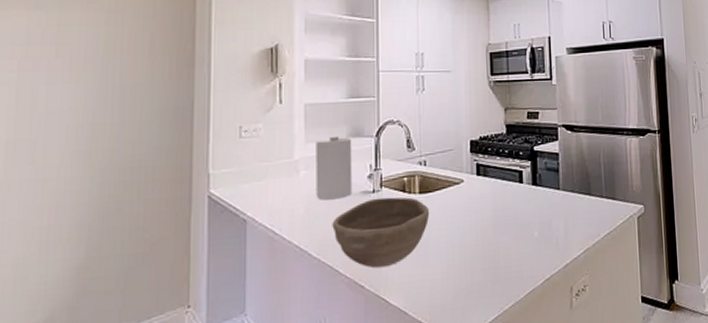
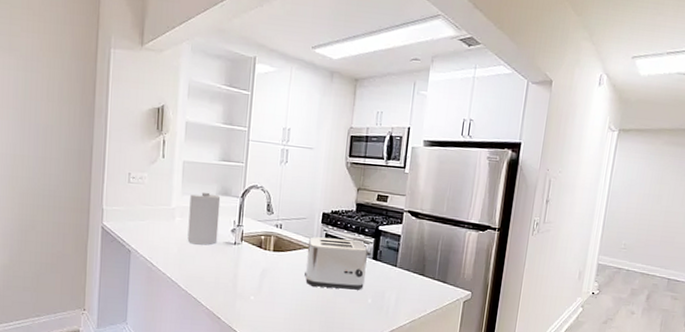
bowl: present [332,197,430,268] -> none [198,249,281,306]
toaster: none [458,166,530,228] -> present [304,237,371,290]

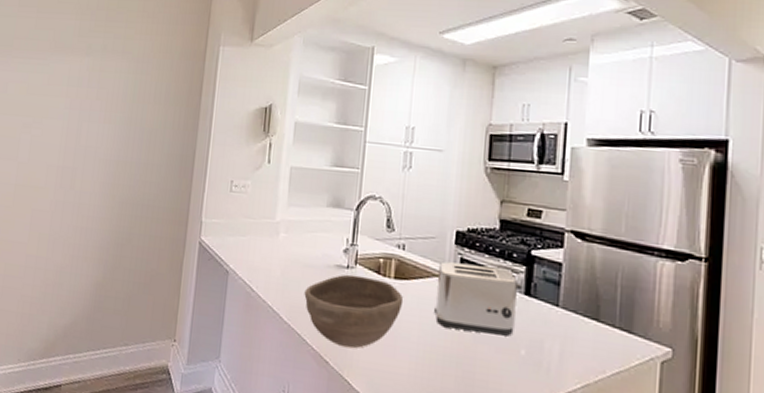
paper towel holder: present [187,192,221,246] -> none [292,203,332,269]
bowl: none [198,249,281,306] -> present [304,274,404,349]

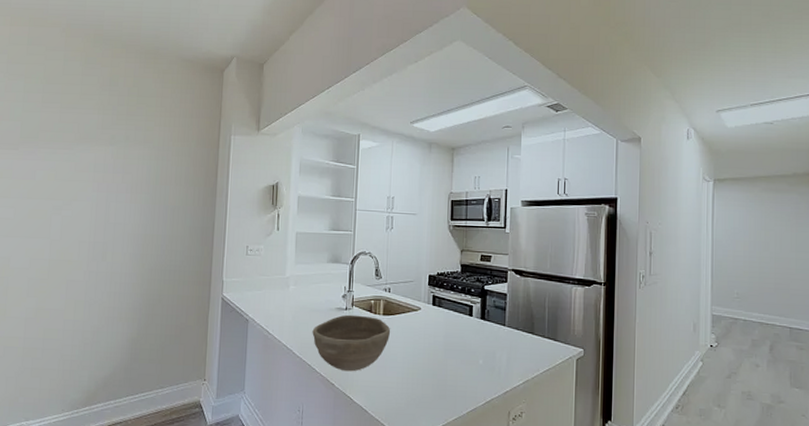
toaster: present [434,261,522,336] -> none [415,299,479,351]

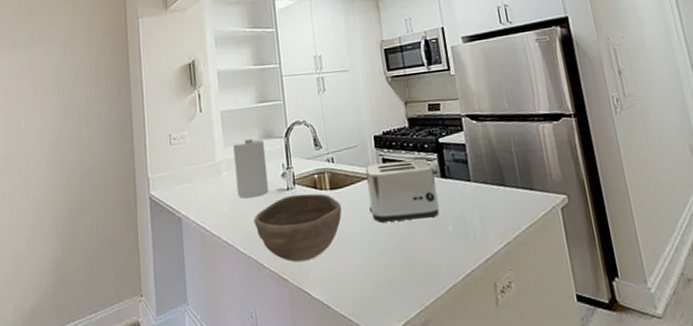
paper towel holder: none [301,260,332,312] -> present [233,138,269,199]
toaster: none [415,299,479,351] -> present [365,159,440,223]

